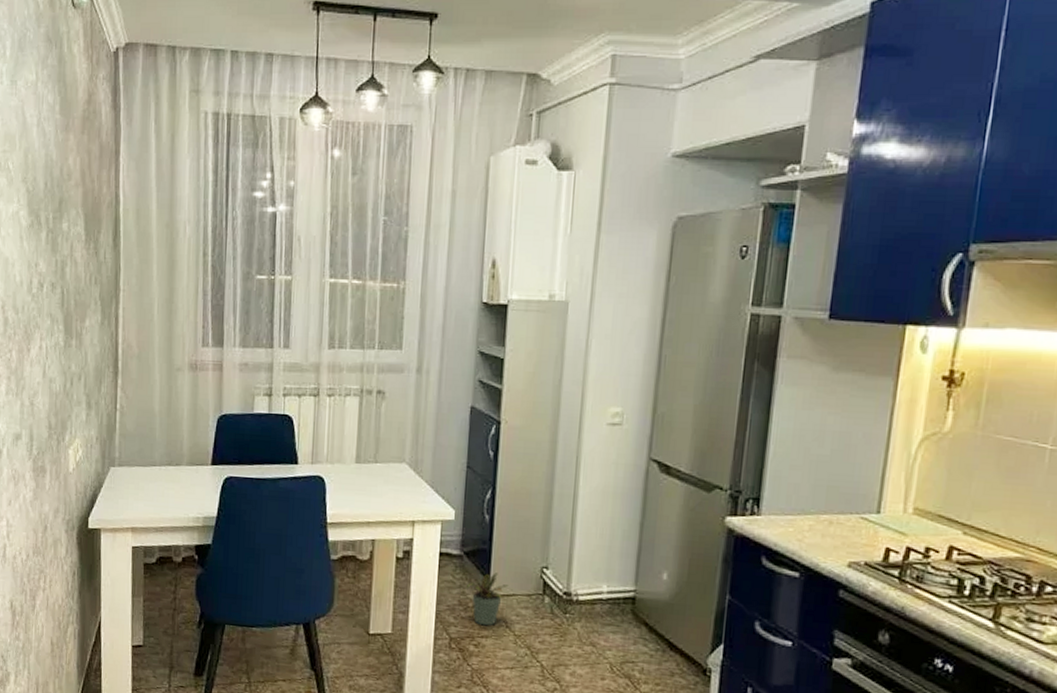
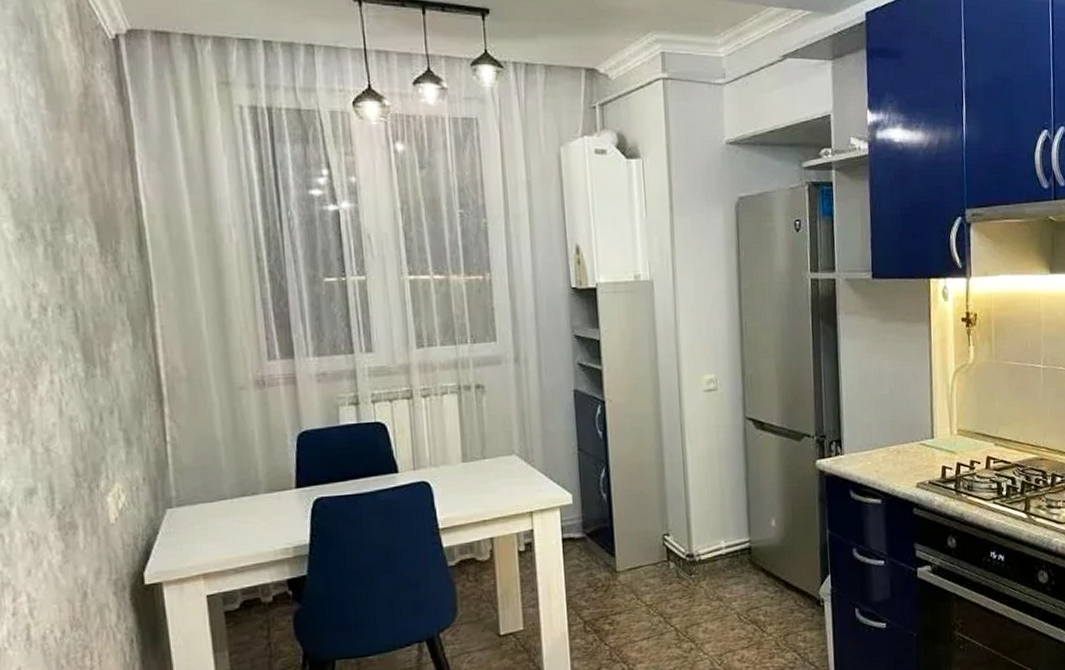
potted plant: present [465,573,509,626] -> none [592,548,634,603]

